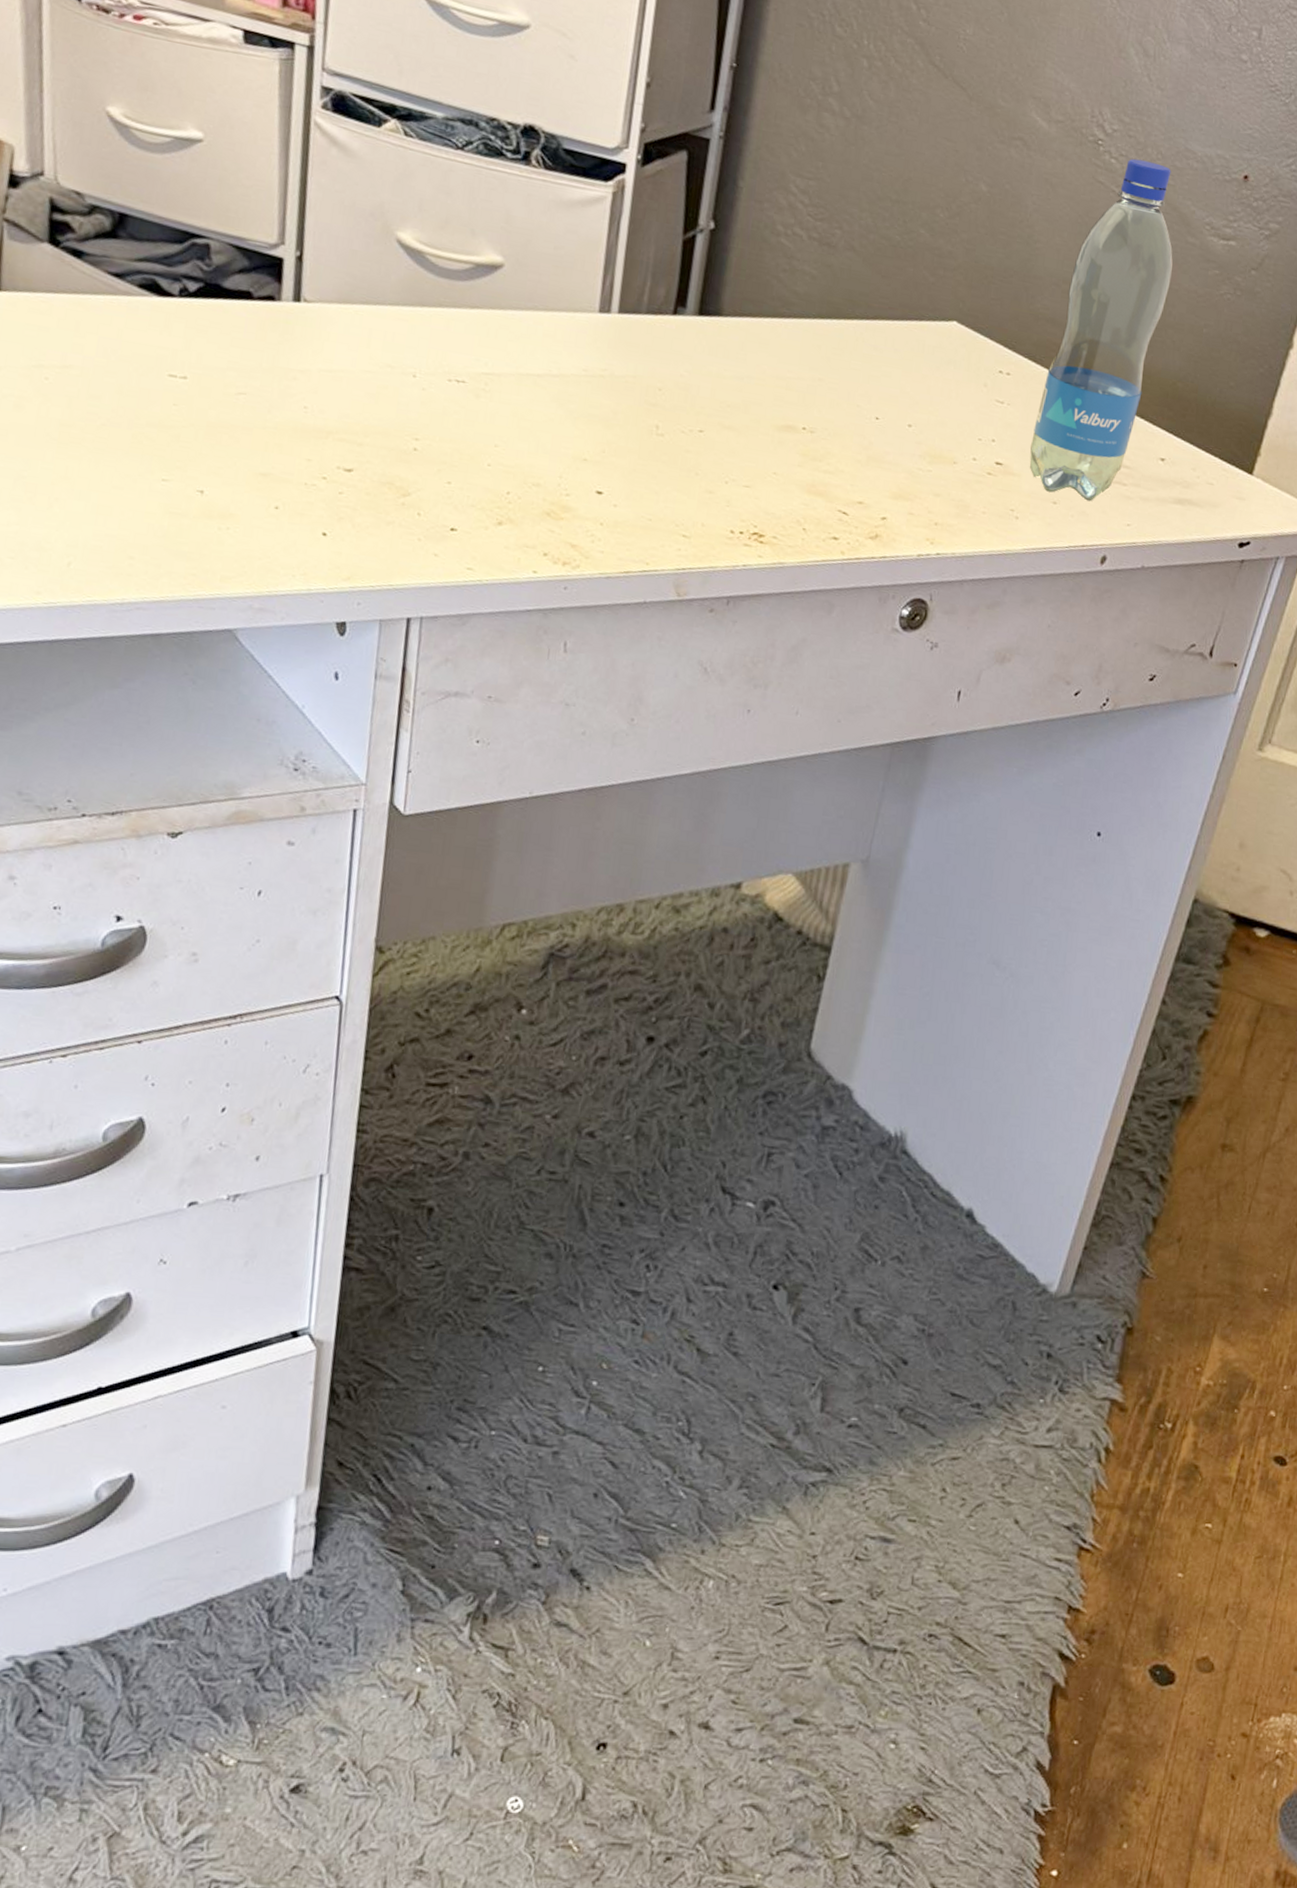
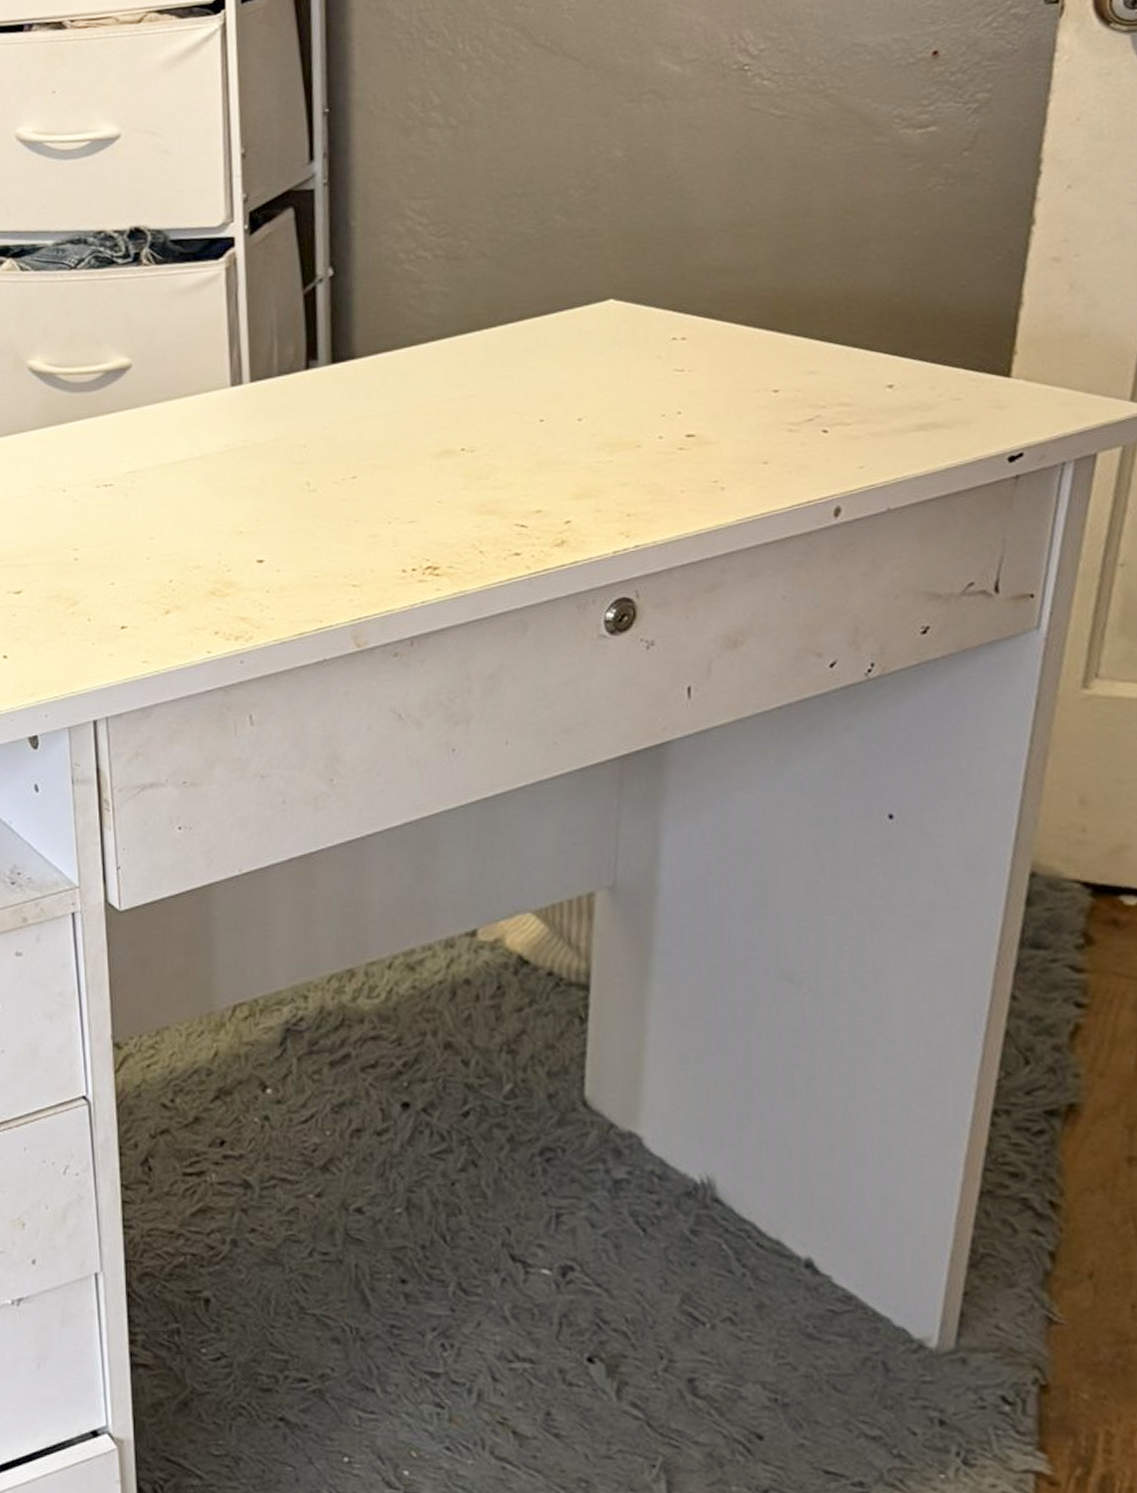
bottle: present [1029,158,1173,502] -> none [724,69,863,453]

